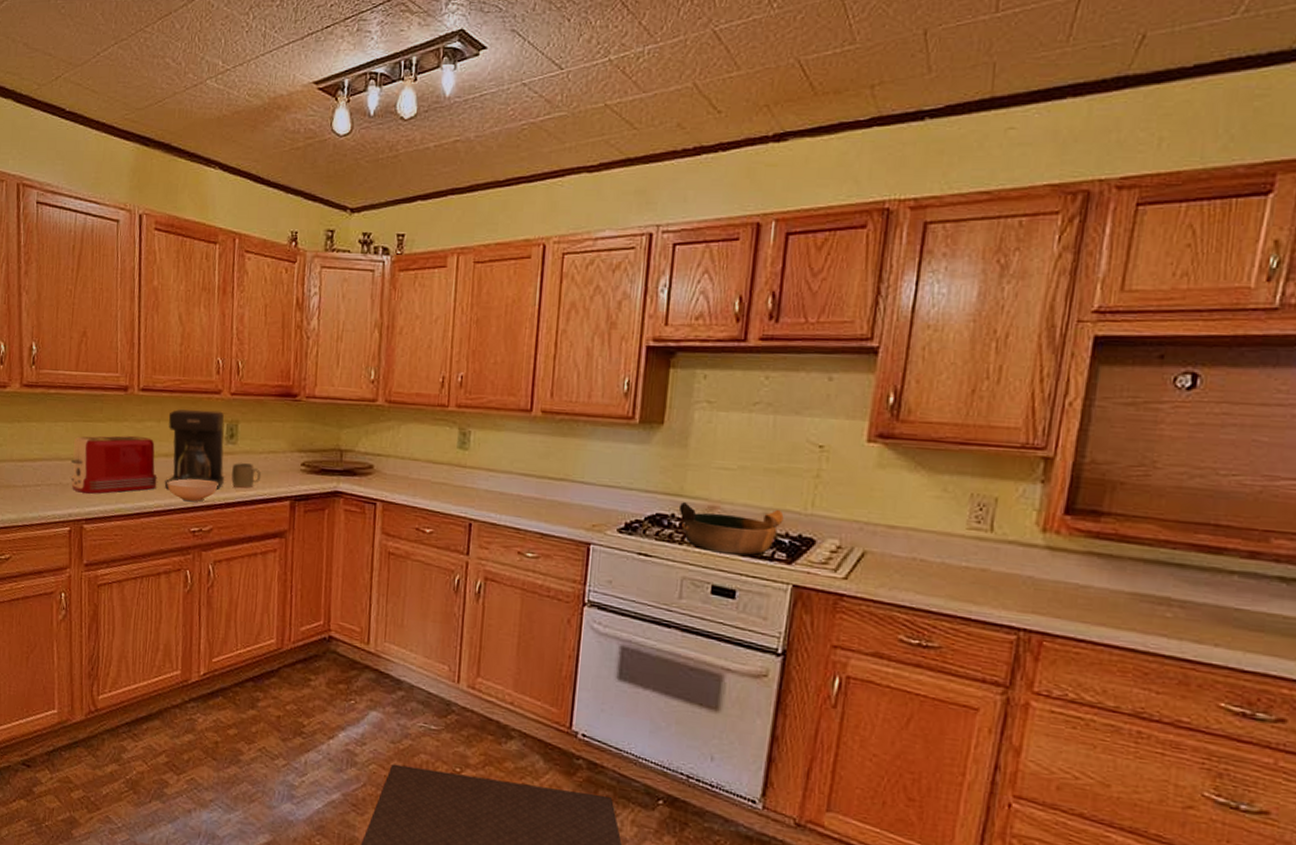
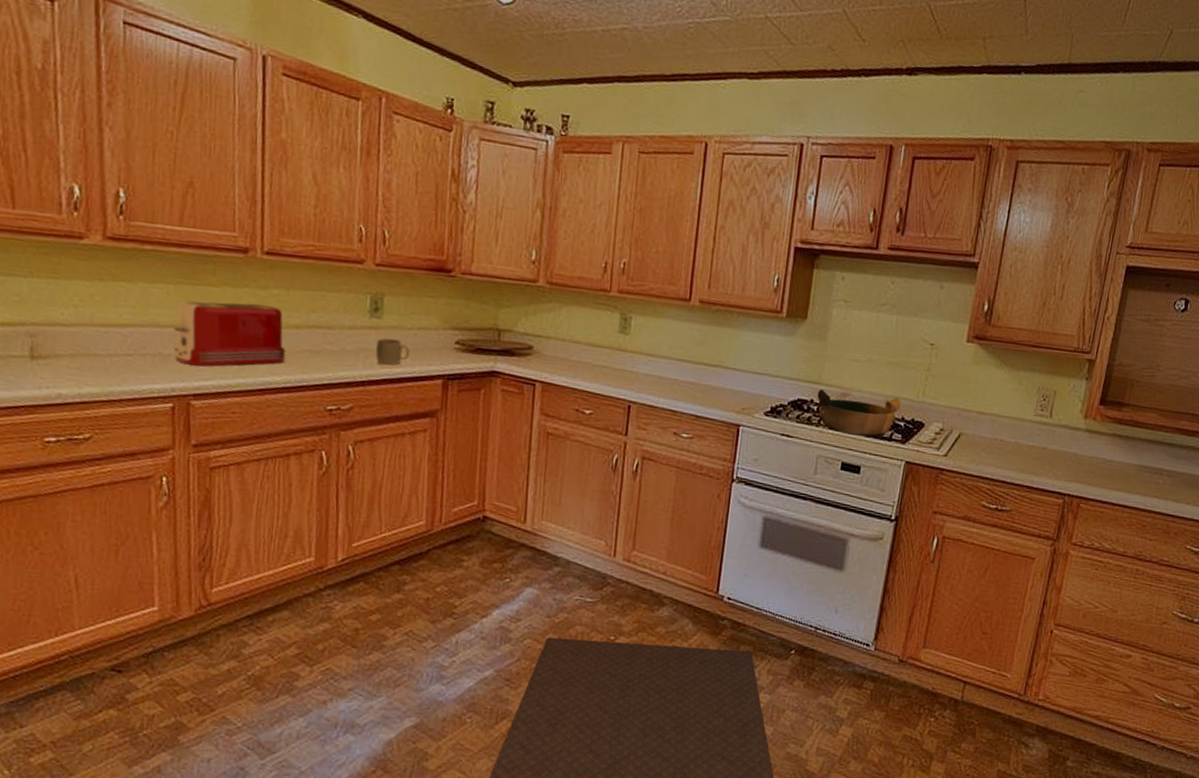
coffee maker: present [164,409,225,490] -> none [295,277,368,366]
bowl: present [167,478,219,502] -> none [298,352,360,378]

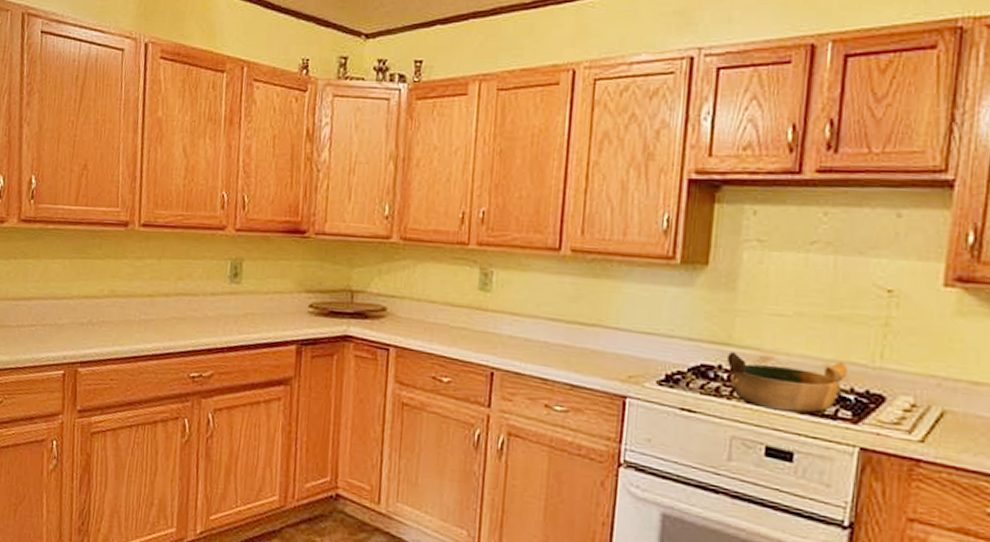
toaster: present [173,301,286,367] -> none [66,274,157,336]
mug: present [375,338,411,366] -> none [234,303,267,332]

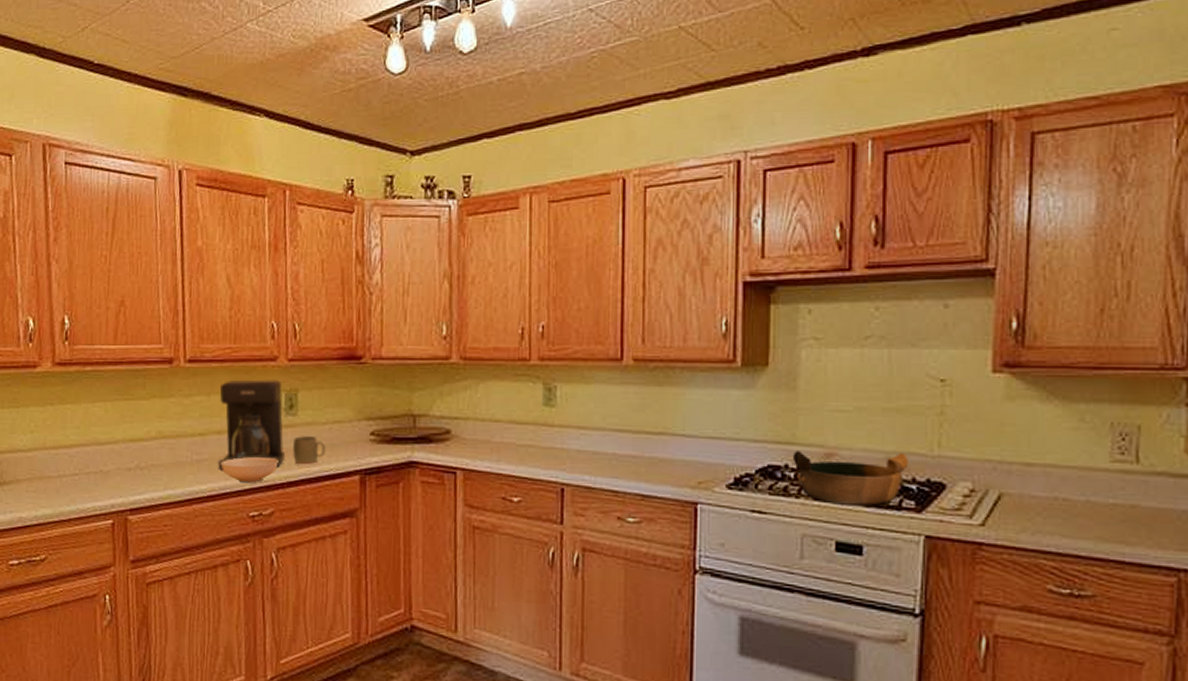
coffee maker: none [164,246,228,332] -> present [218,379,286,470]
bowl: none [166,320,221,345] -> present [220,456,279,483]
mug: none [234,303,267,332] -> present [293,436,326,465]

